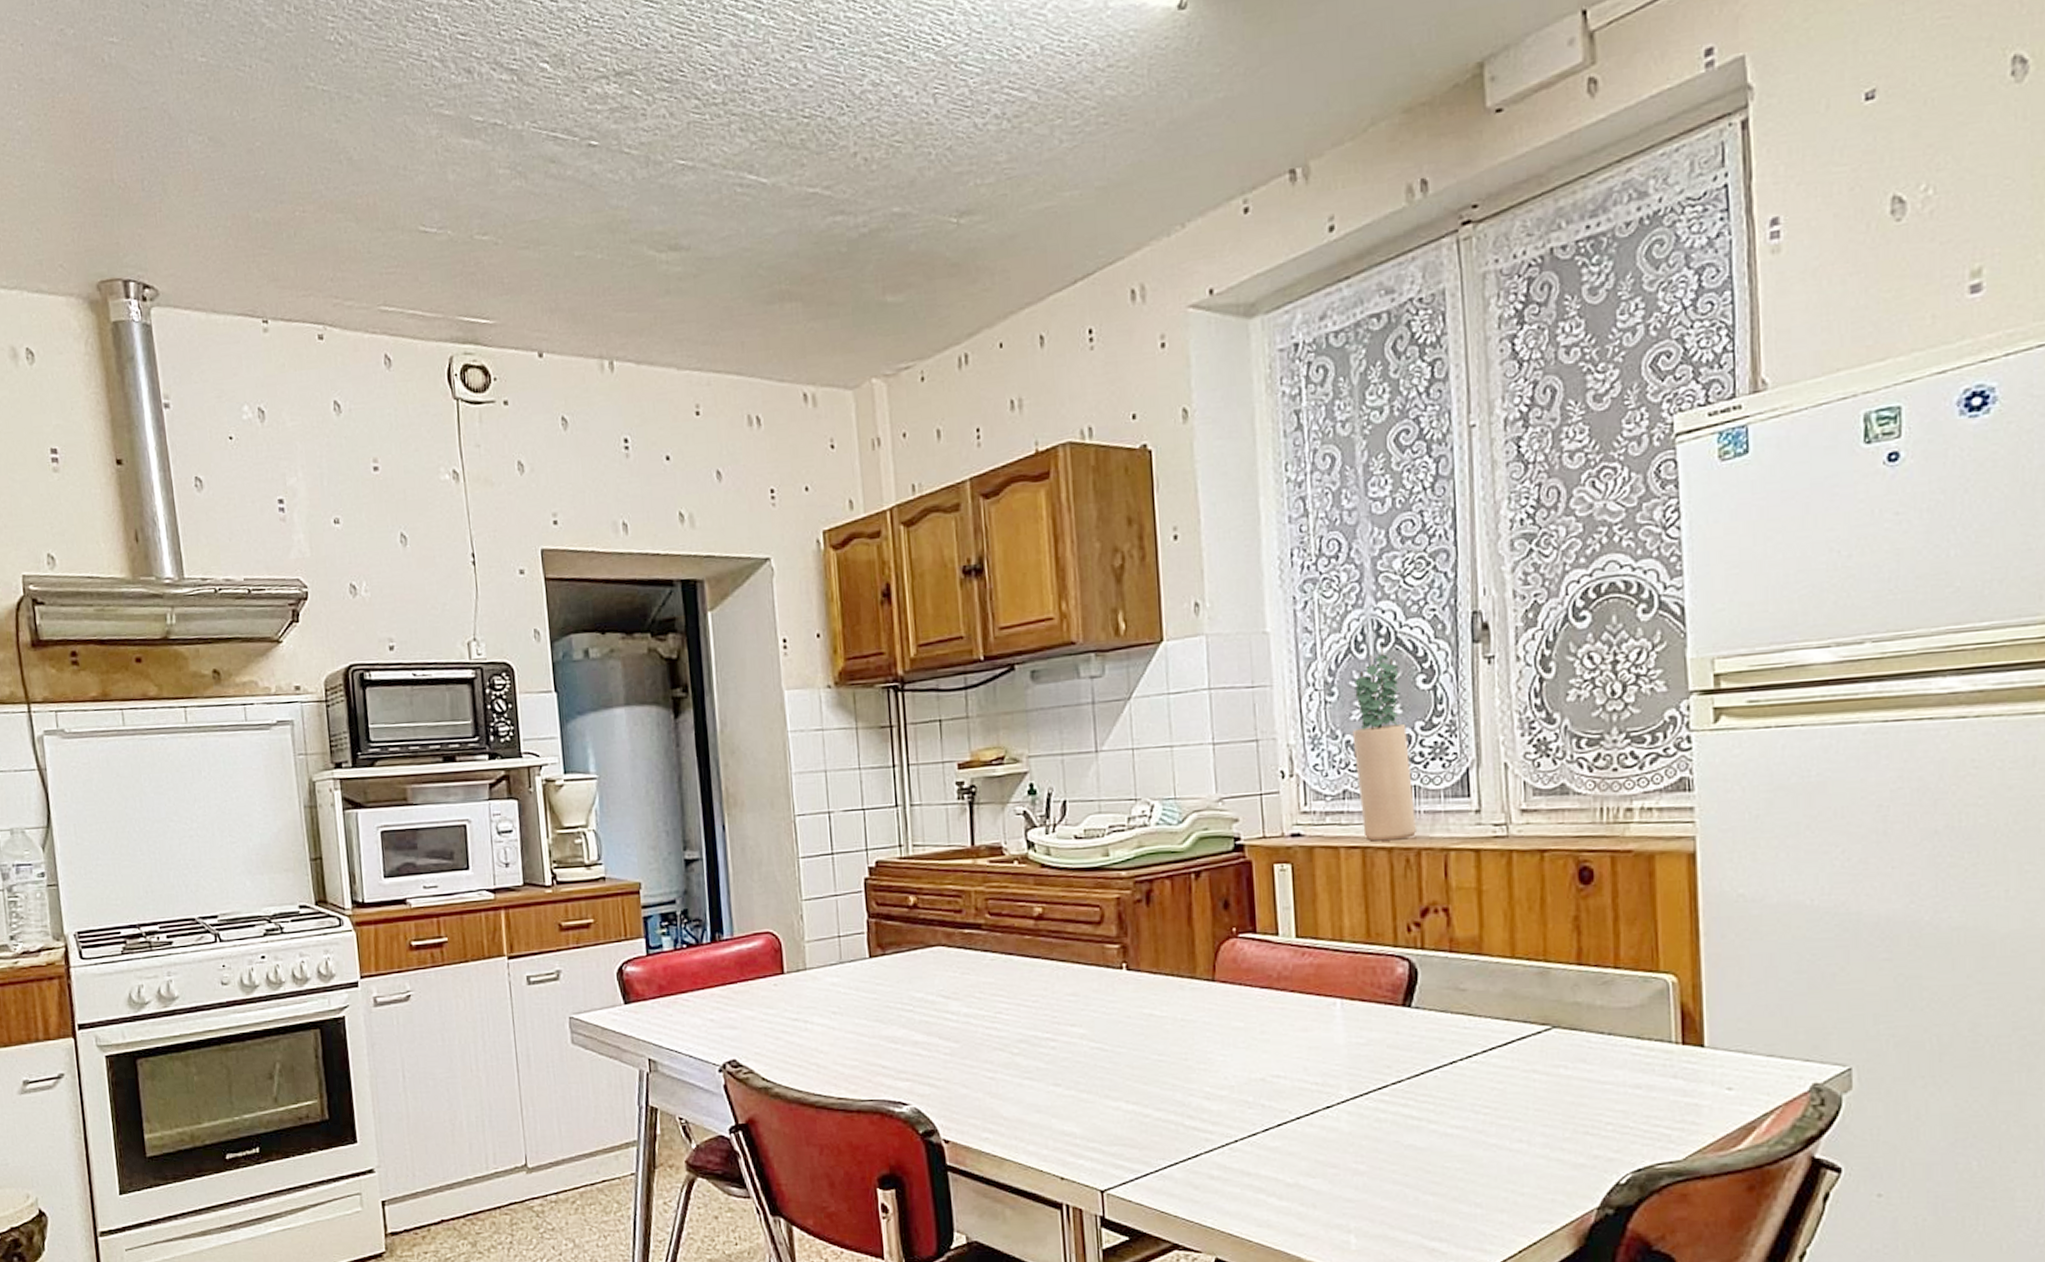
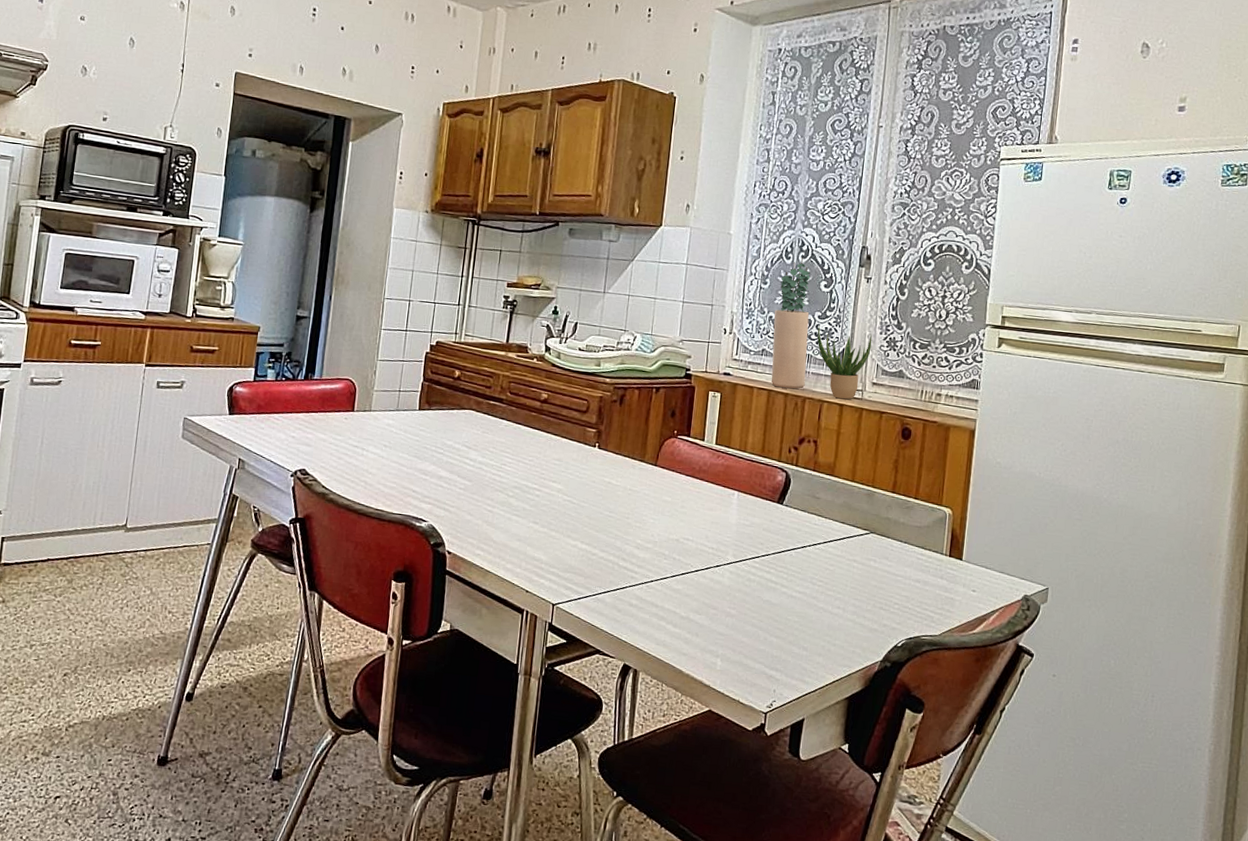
potted plant: none [1422,738,1511,842] -> present [817,325,872,400]

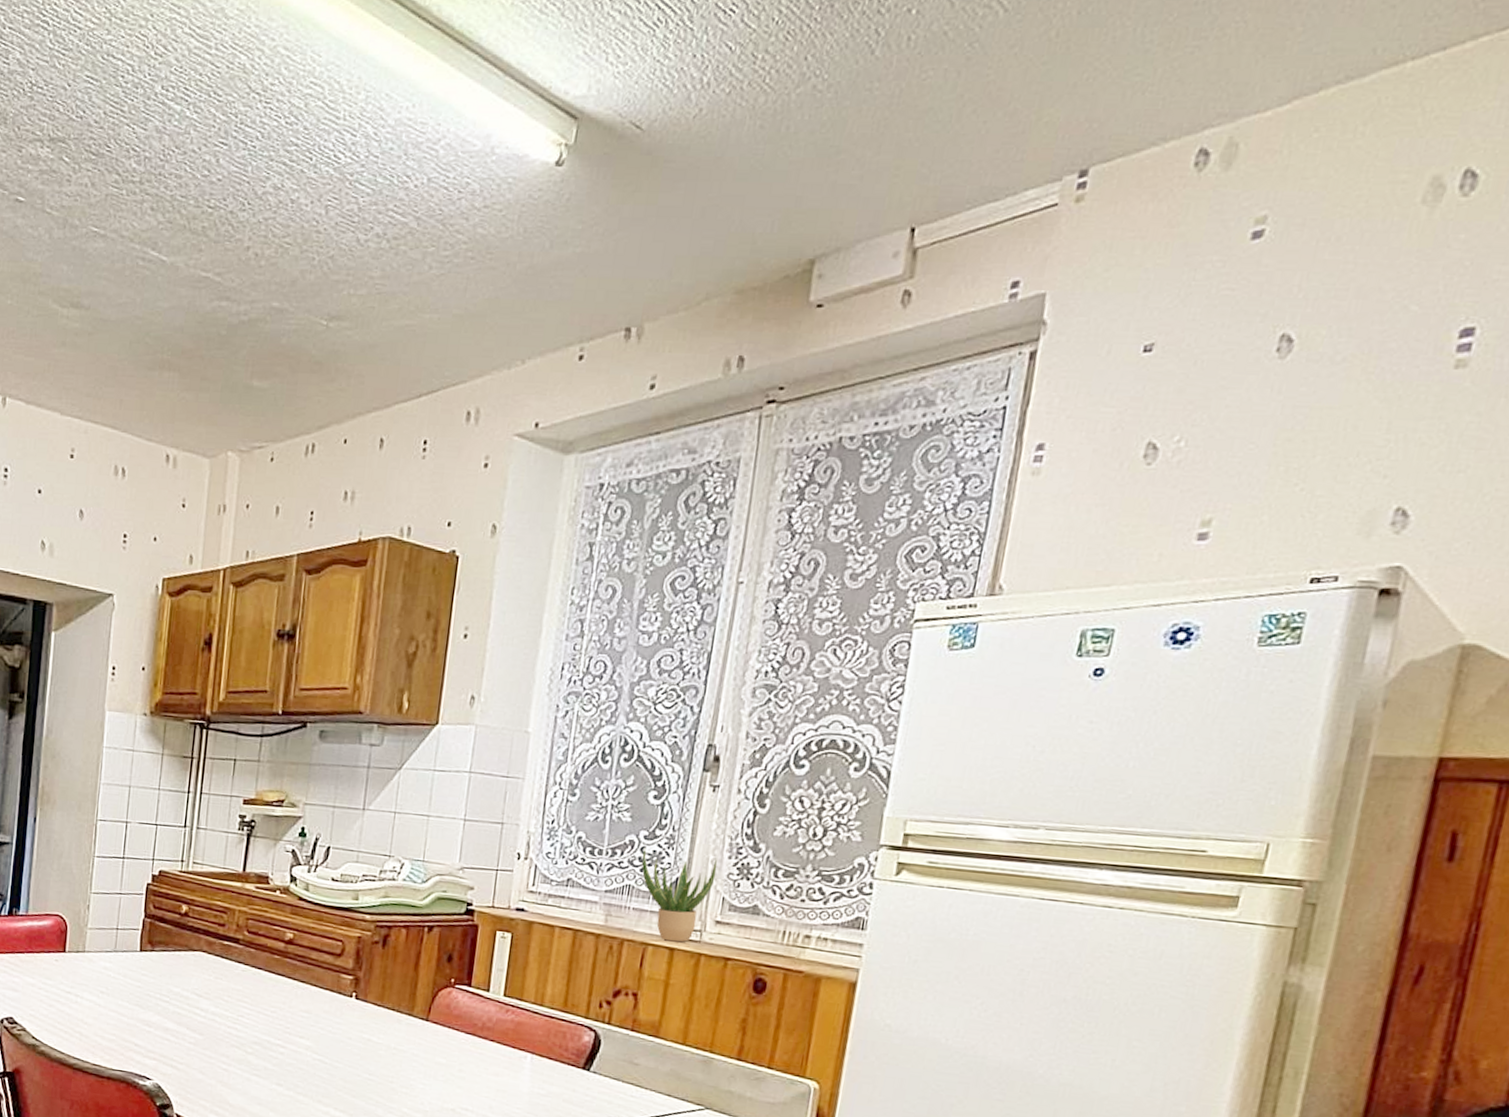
vase: present [771,257,811,389] -> none [578,759,636,929]

